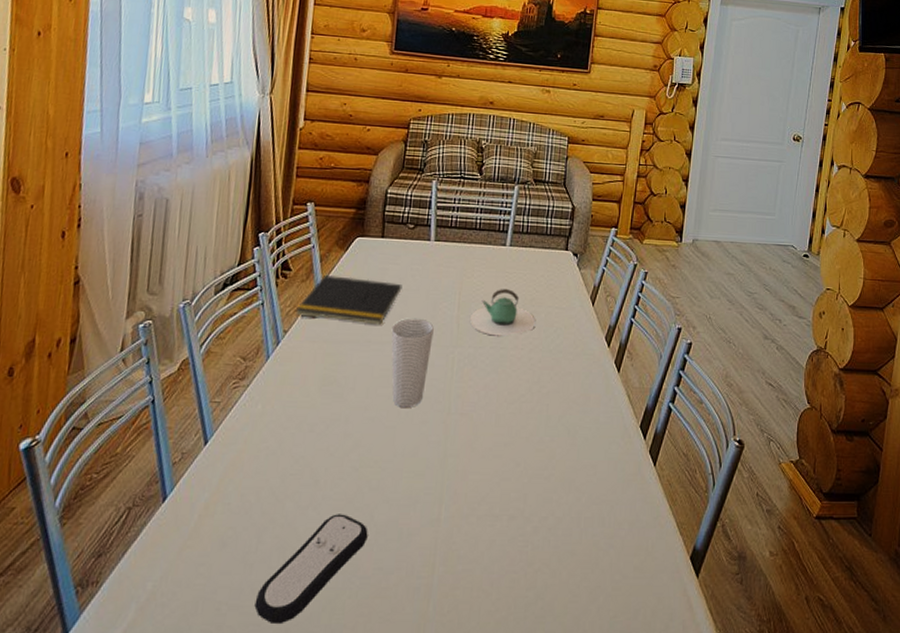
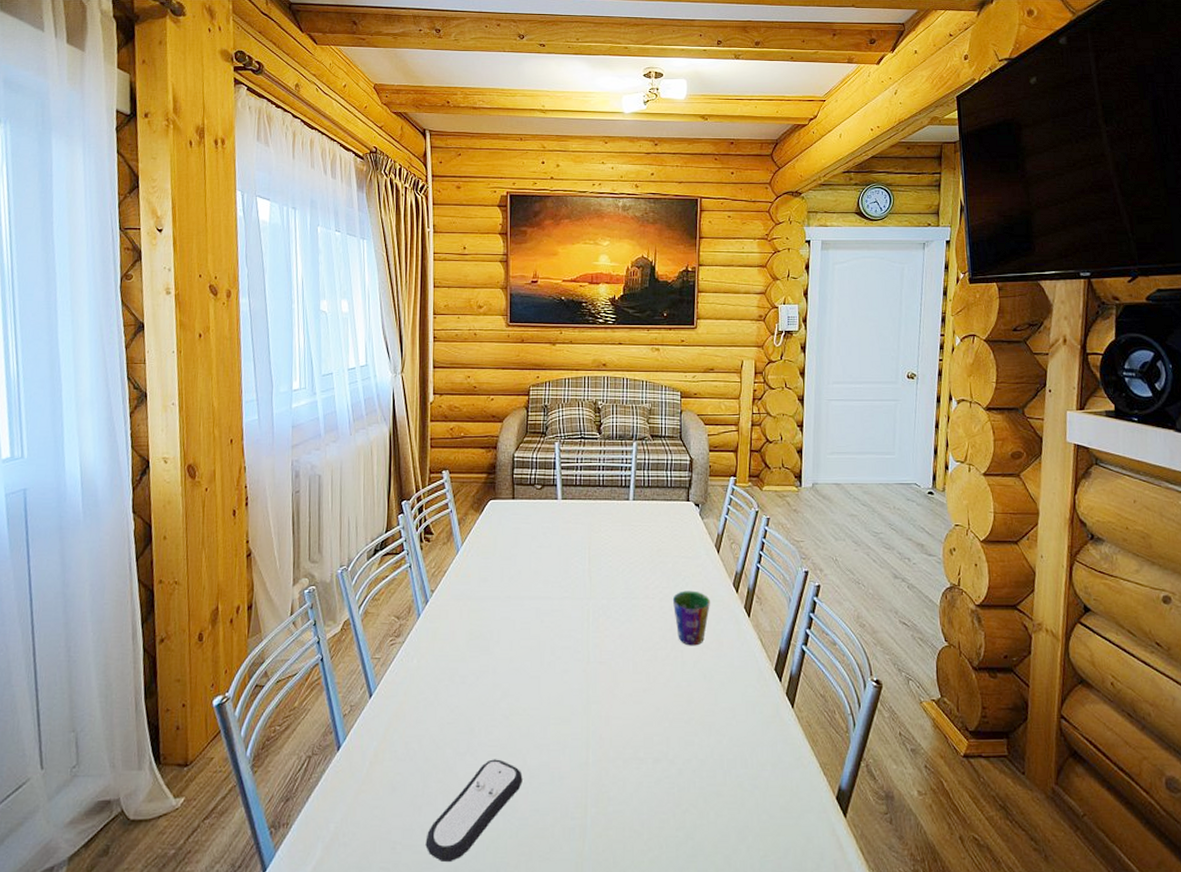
notepad: present [295,274,402,325] -> none [439,536,535,581]
cup: present [391,318,434,407] -> none [528,573,568,658]
teapot: present [470,289,535,336] -> none [601,542,663,587]
cup: none [542,342,581,400] -> present [672,590,710,646]

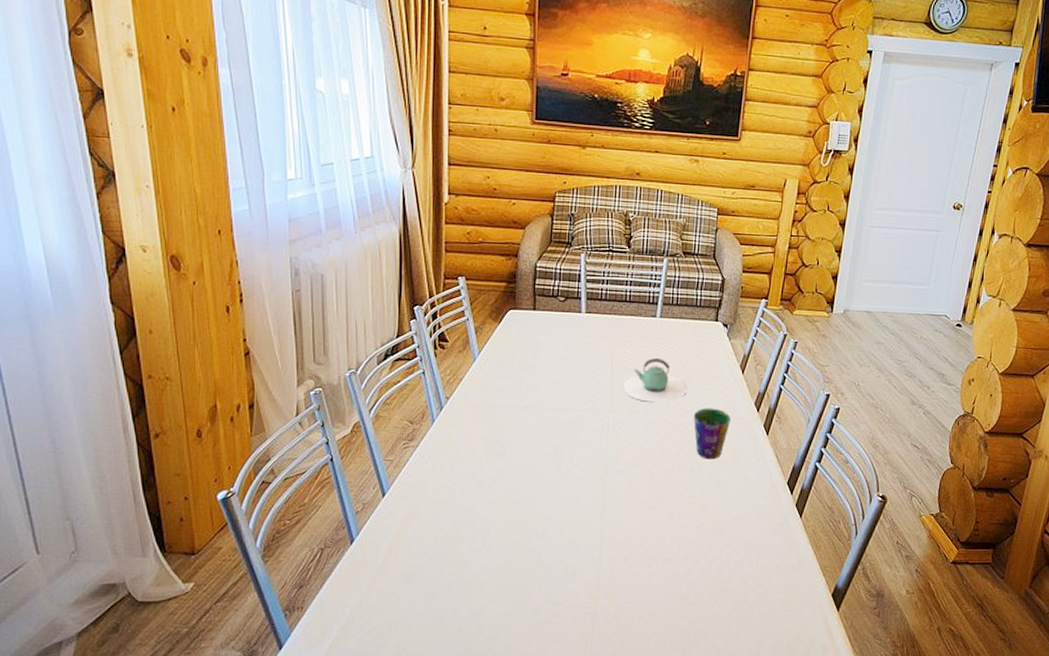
remote control: present [425,759,523,863] -> none [441,555,537,643]
teapot: none [601,542,663,587] -> present [623,358,686,402]

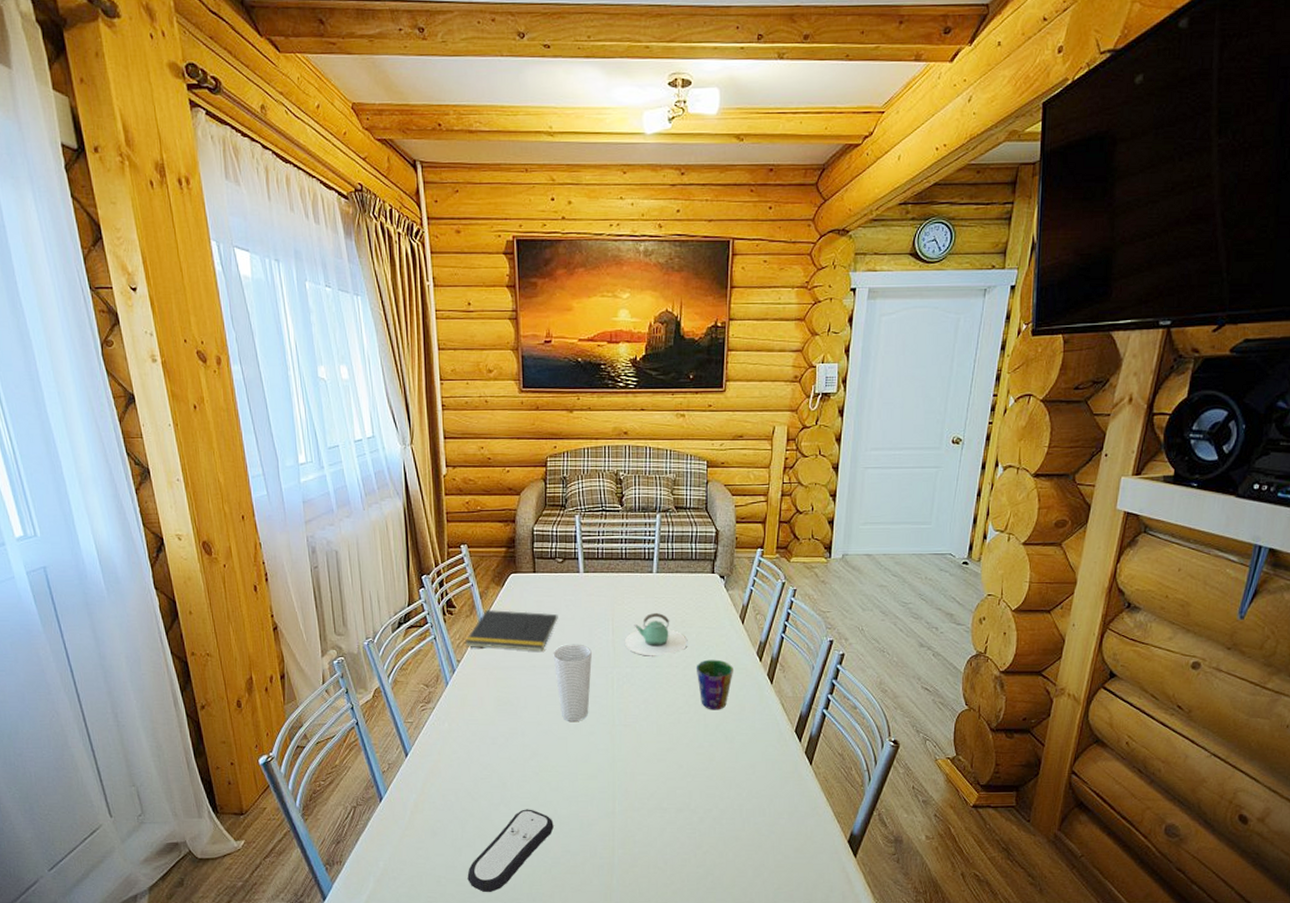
remote control: none [441,555,537,643] -> present [467,809,554,893]
notepad: none [455,345,556,392] -> present [464,609,558,651]
cup: none [548,385,588,466] -> present [553,644,592,721]

